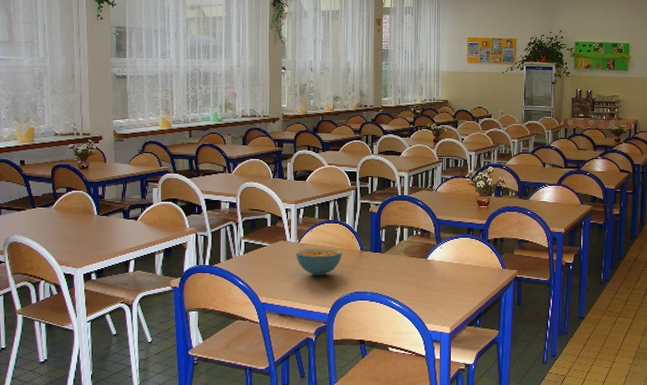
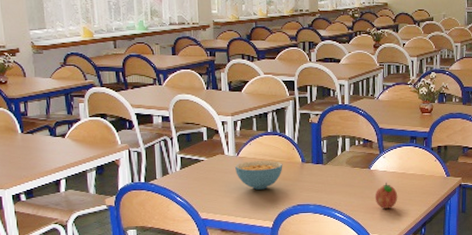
fruit: none [431,273,454,299] -> present [375,183,398,209]

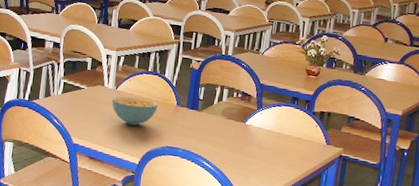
fruit: present [375,183,398,209] -> none [246,140,271,167]

